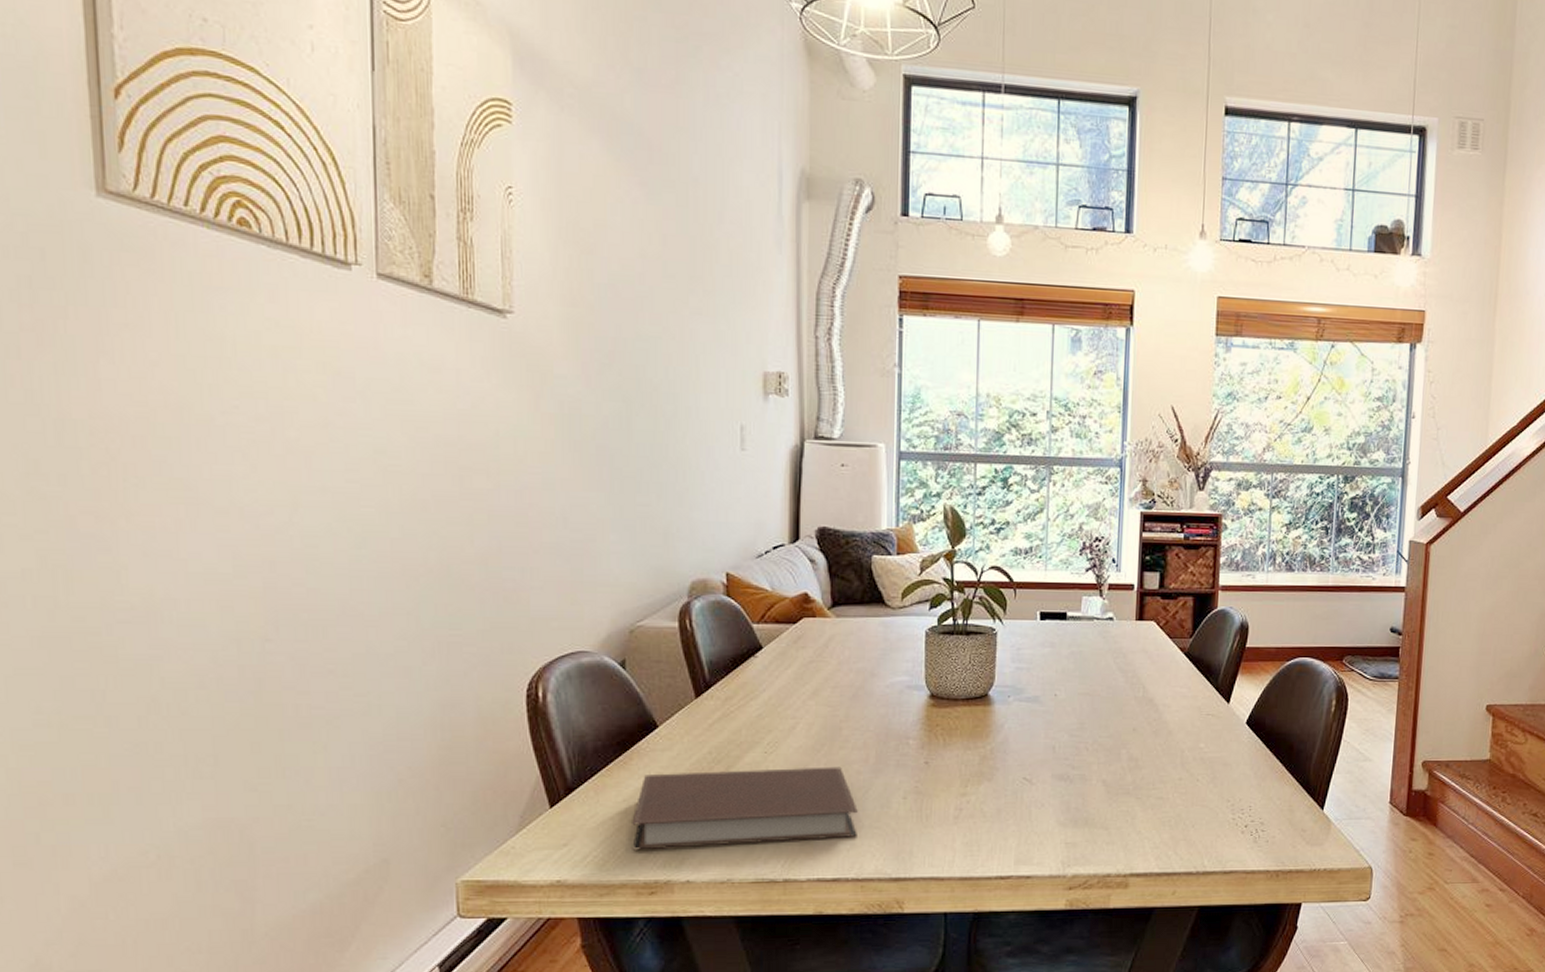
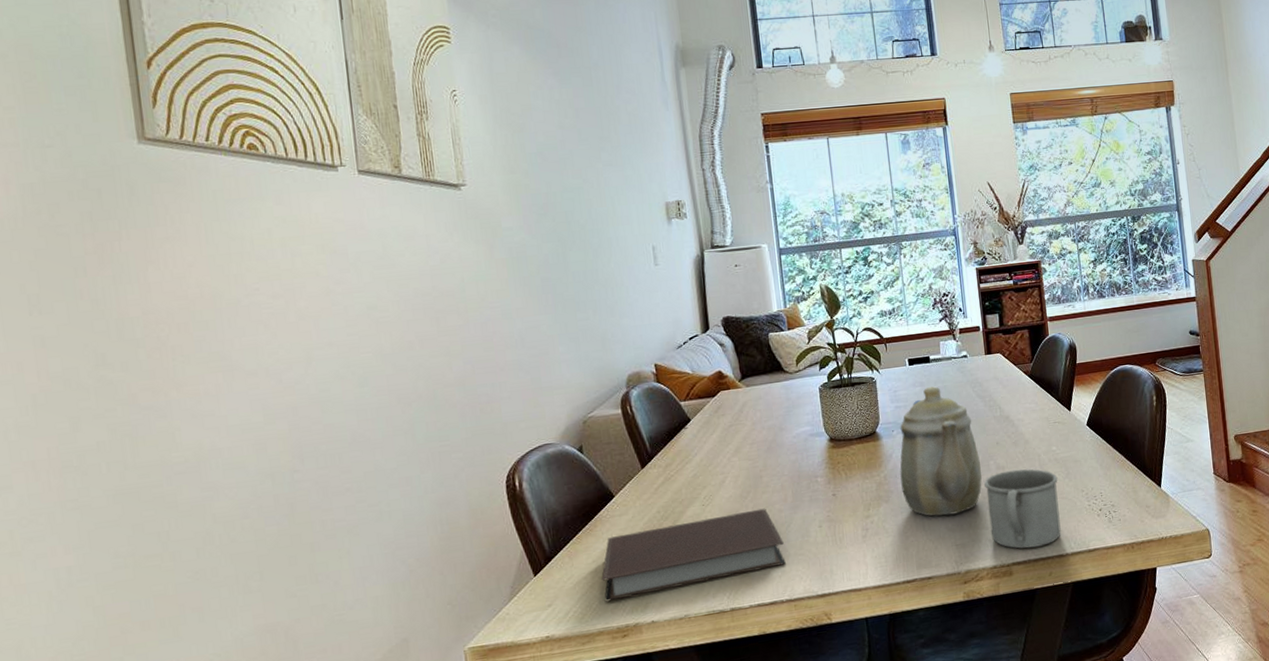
teapot: none [1010,650,1110,806] -> present [900,386,982,516]
mug: none [1109,764,1201,859] -> present [984,469,1061,549]

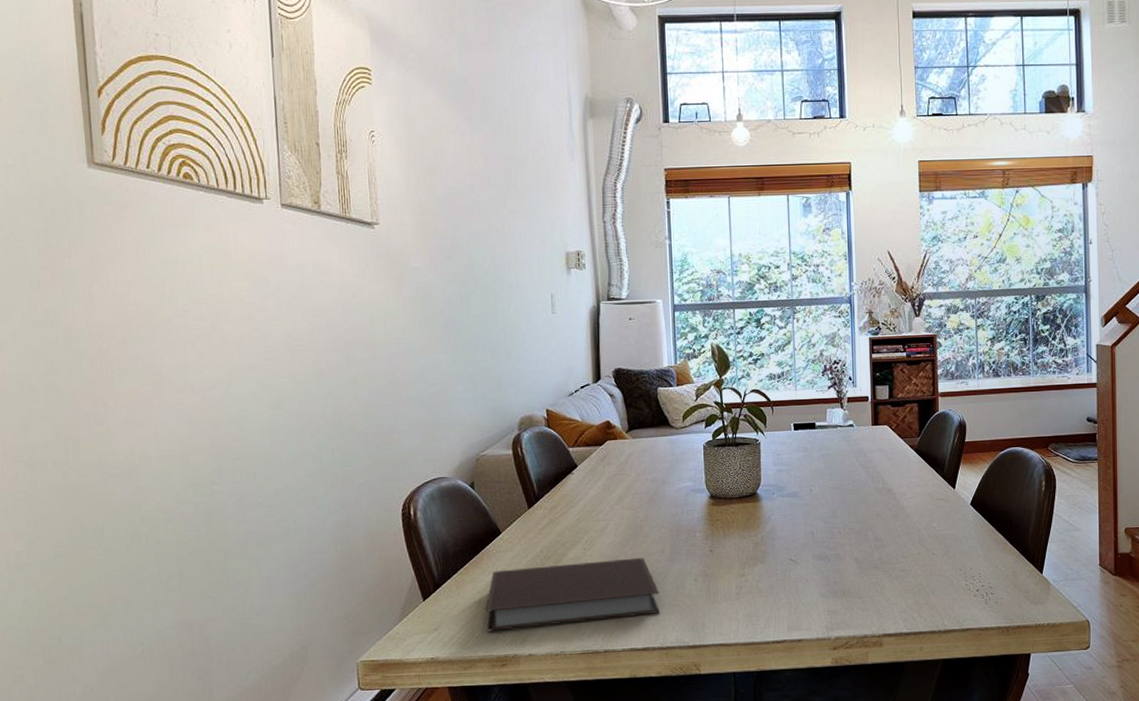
teapot: present [900,386,982,516] -> none [777,453,859,581]
mug: present [984,469,1061,549] -> none [861,542,936,622]

